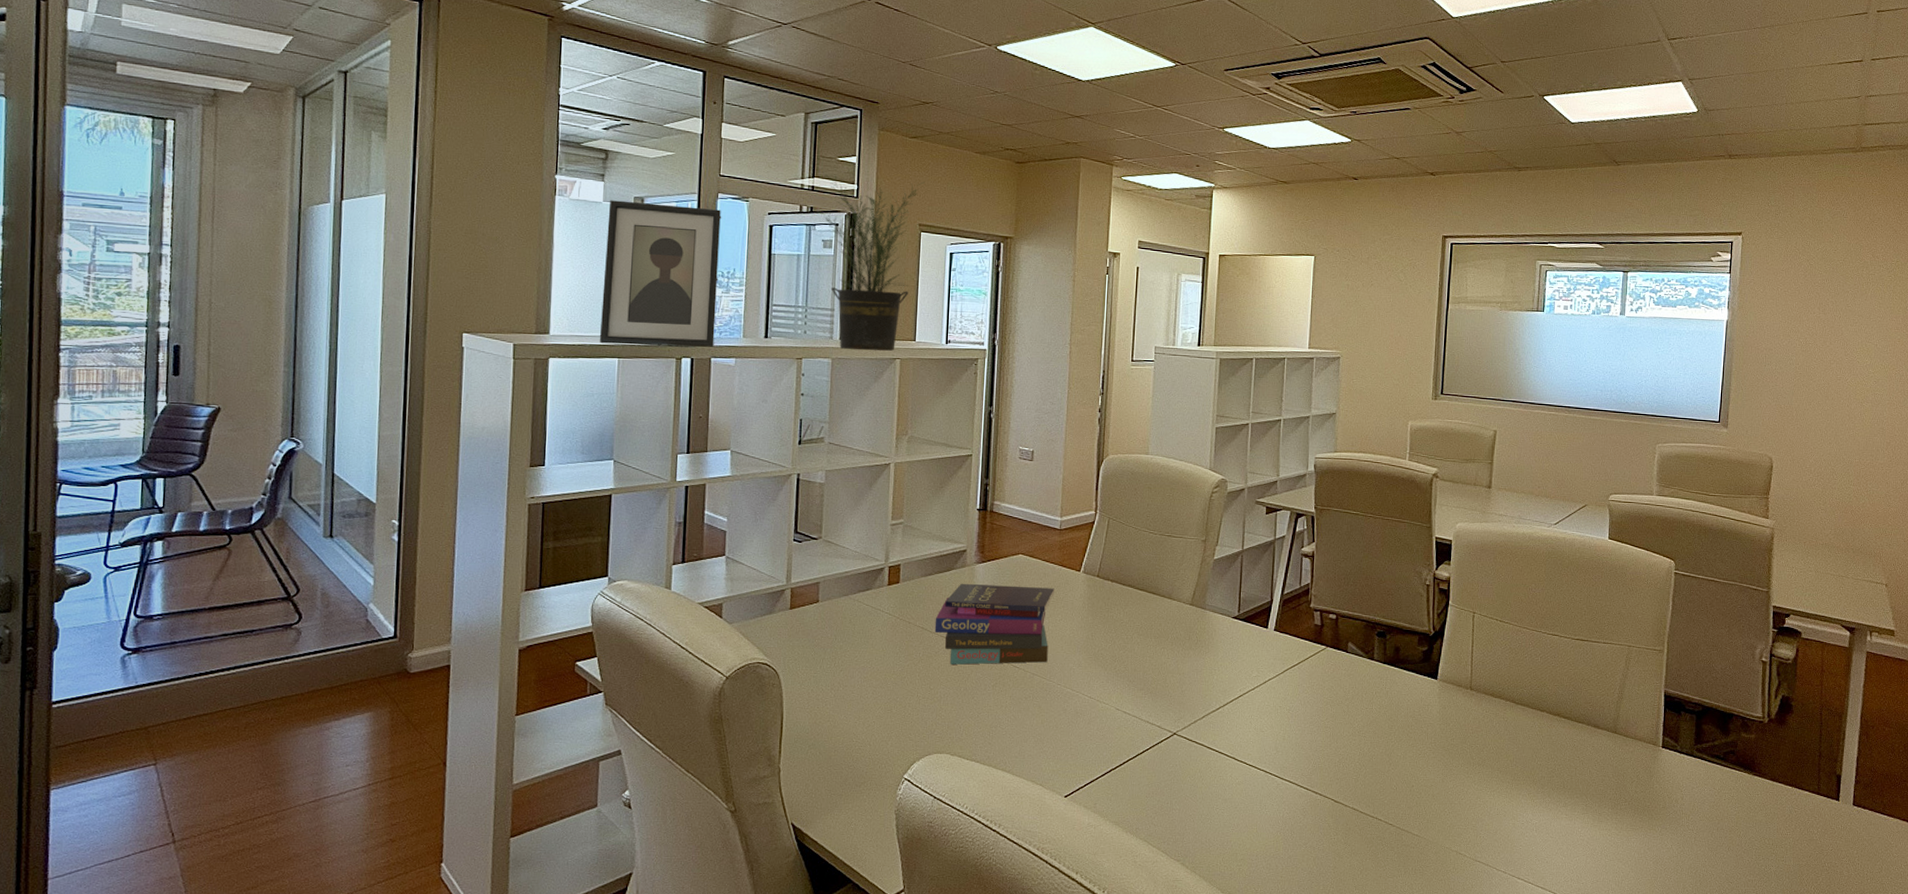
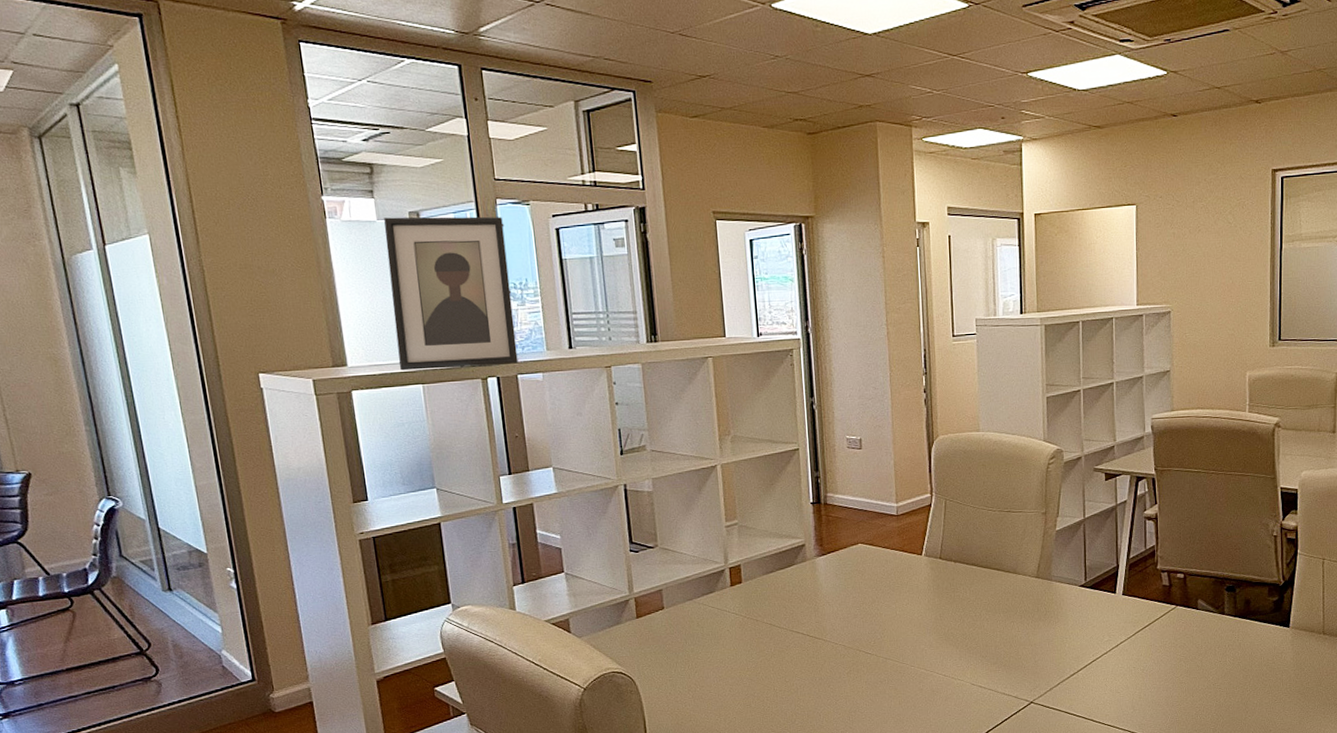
potted plant: present [816,175,925,352] -> none [603,164,713,353]
books: present [934,583,1055,665] -> none [782,574,899,657]

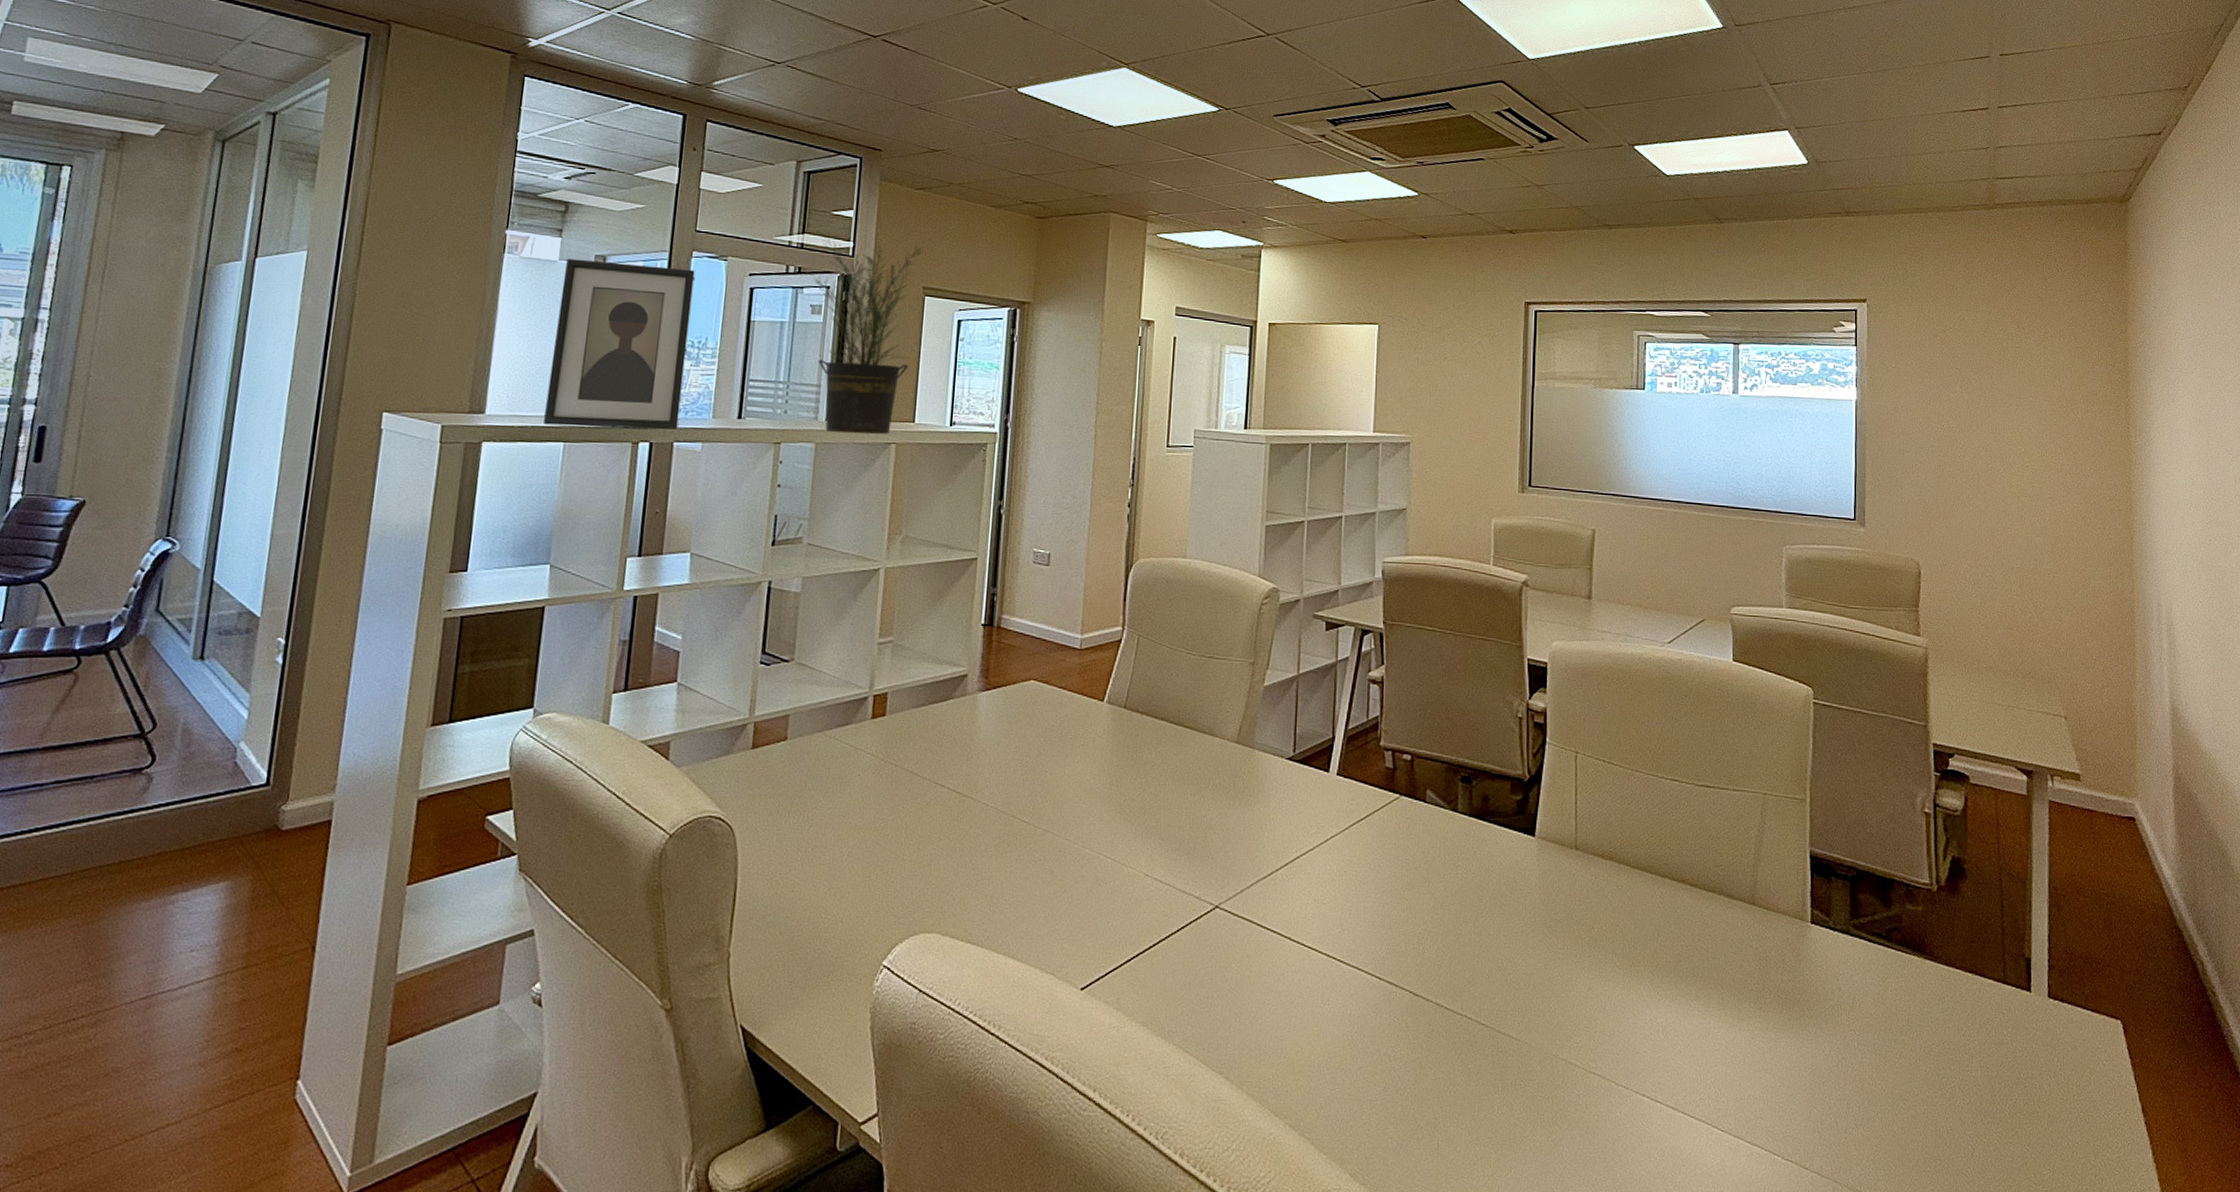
potted plant: none [603,164,713,353] -> present [805,230,931,435]

